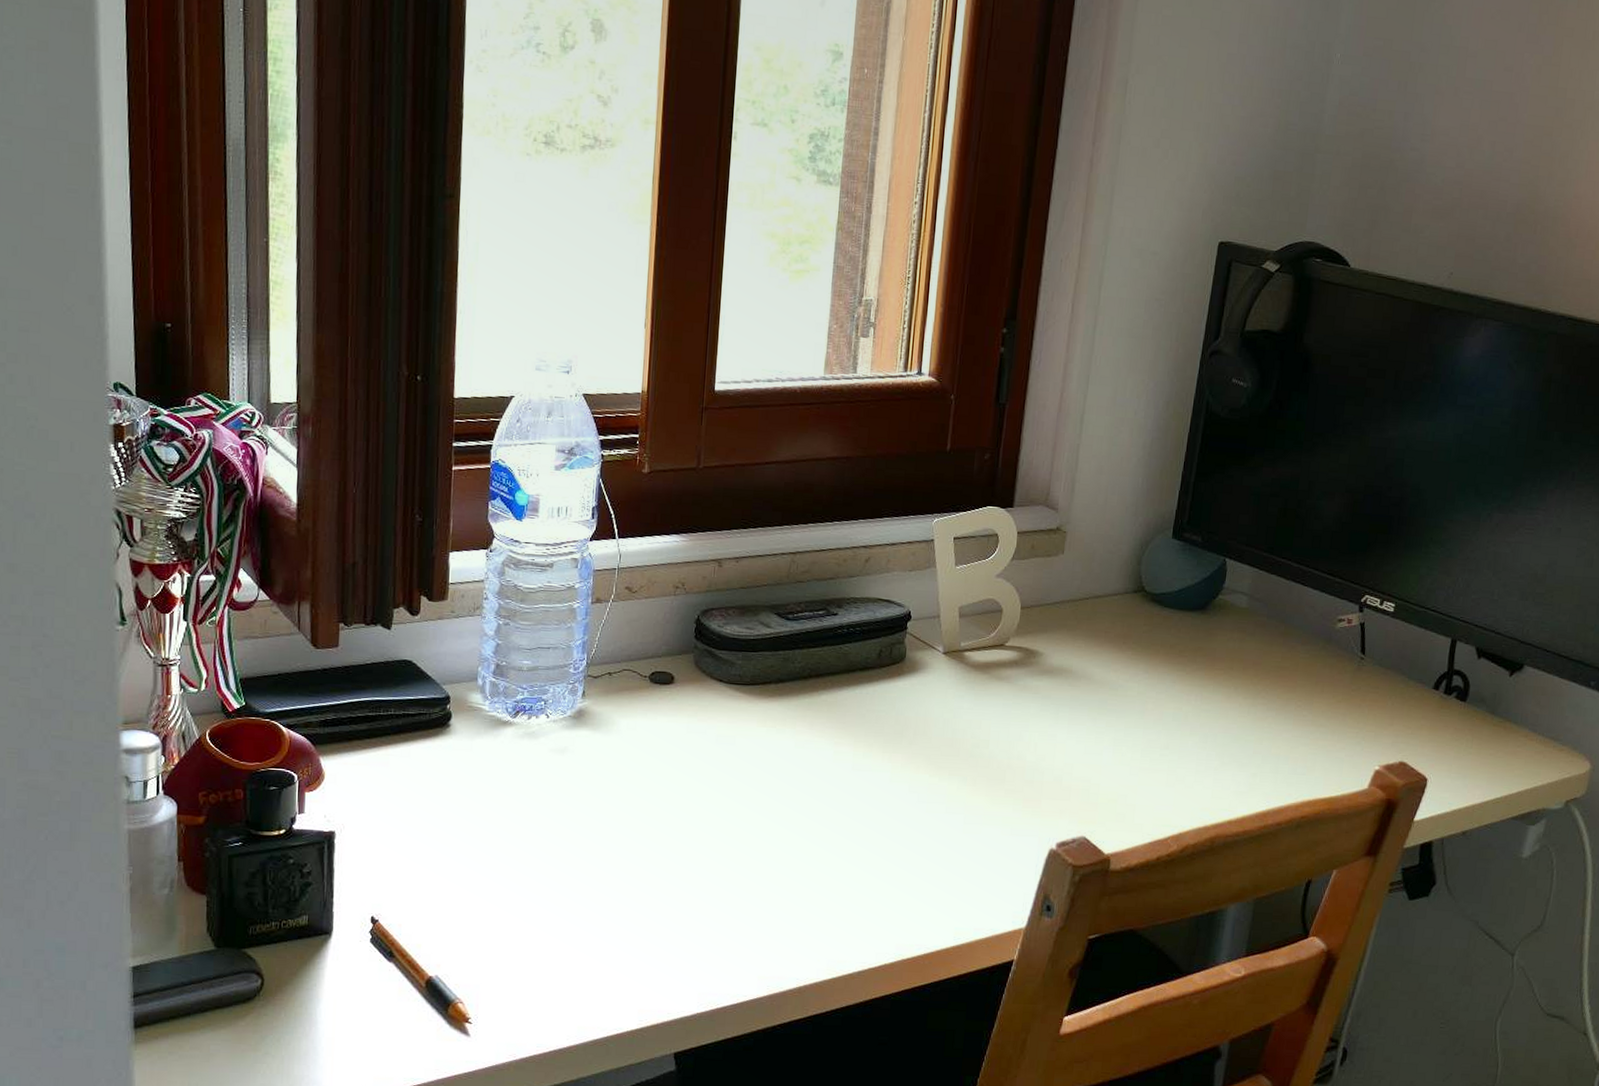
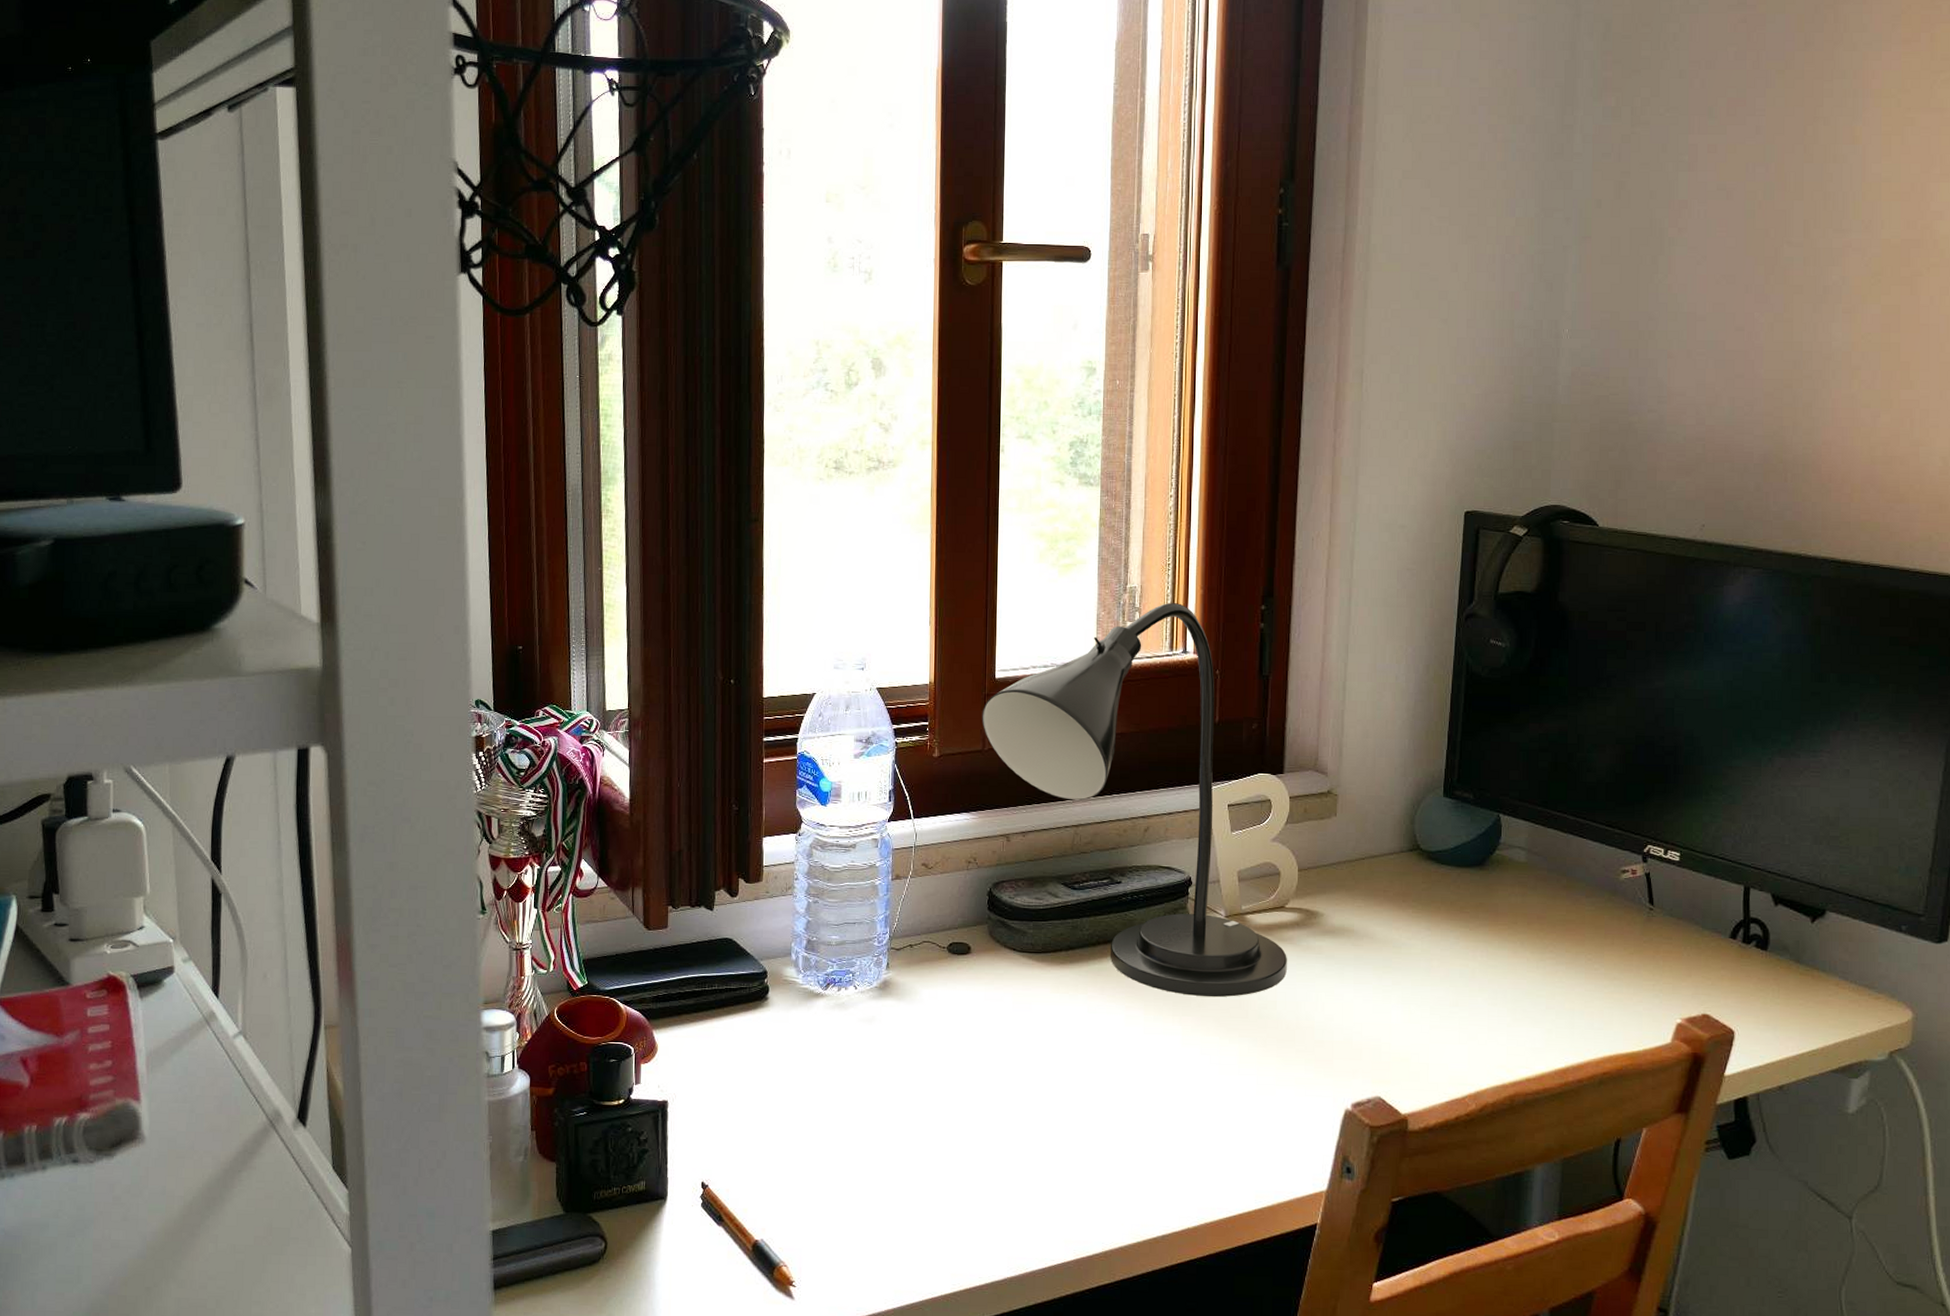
desk lamp: none [698,319,1003,735] -> present [982,602,1287,997]

